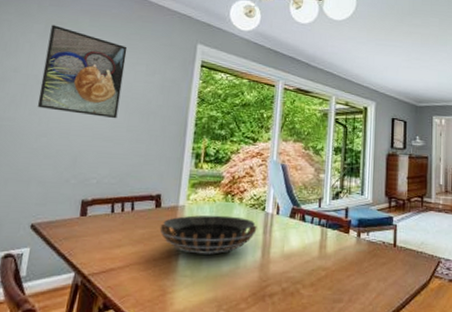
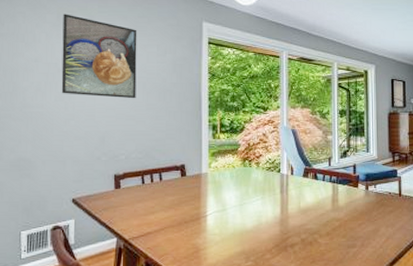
decorative bowl: present [159,215,257,255] -> none [187,179,274,215]

